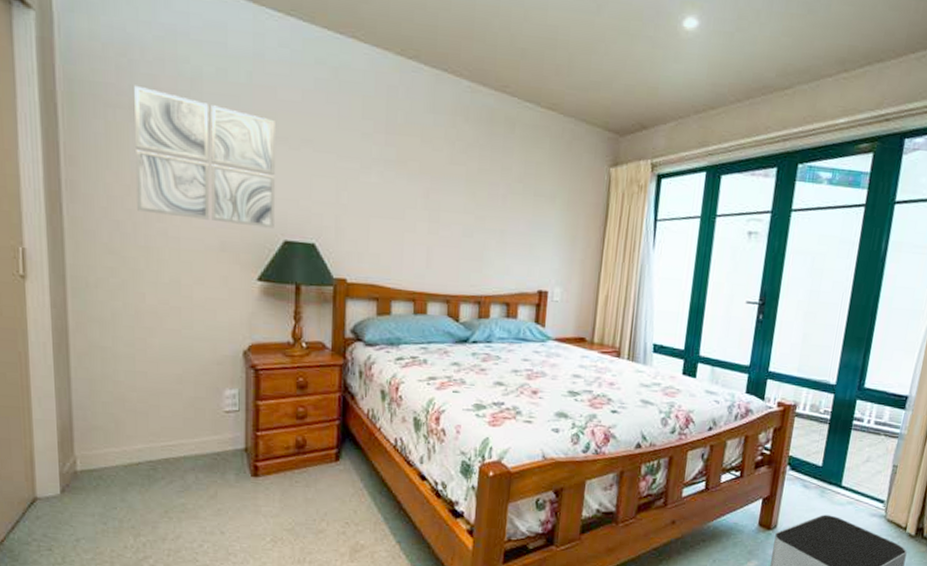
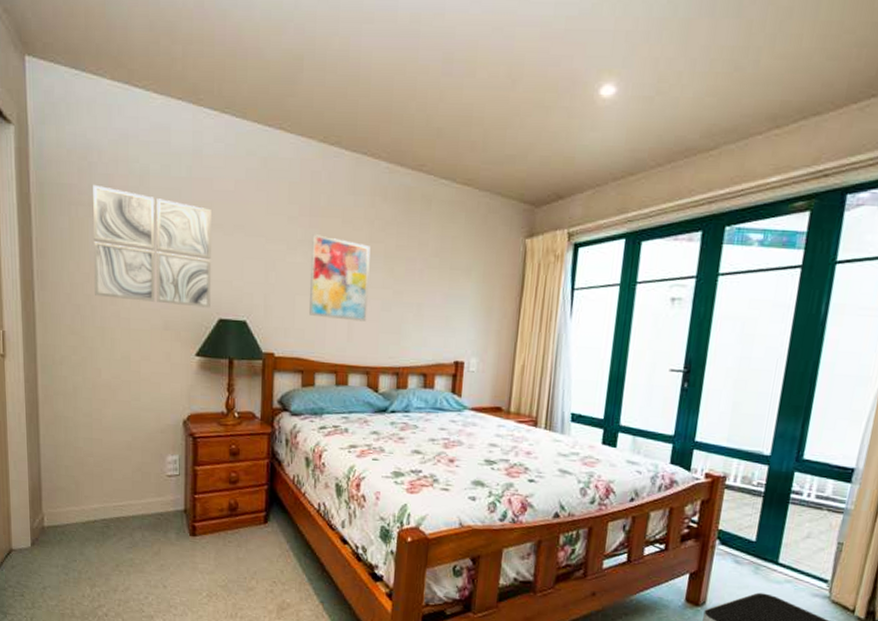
wall art: none [385,153,451,247] -> present [309,234,371,322]

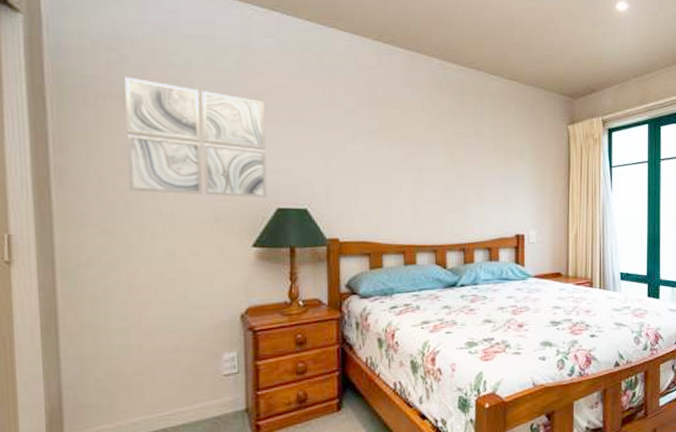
wall art: present [309,234,371,322] -> none [372,124,431,203]

